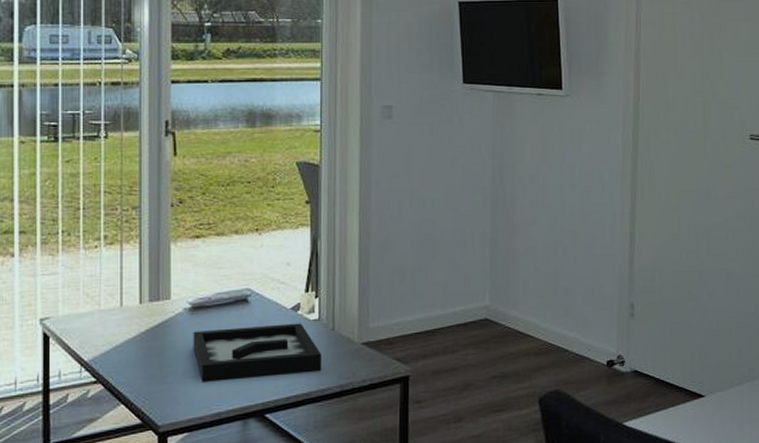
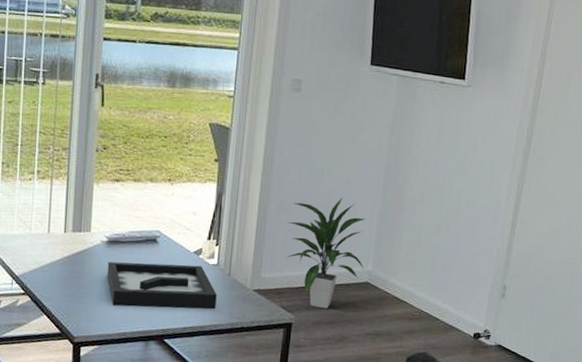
indoor plant: none [392,227,482,355] -> present [287,196,365,309]

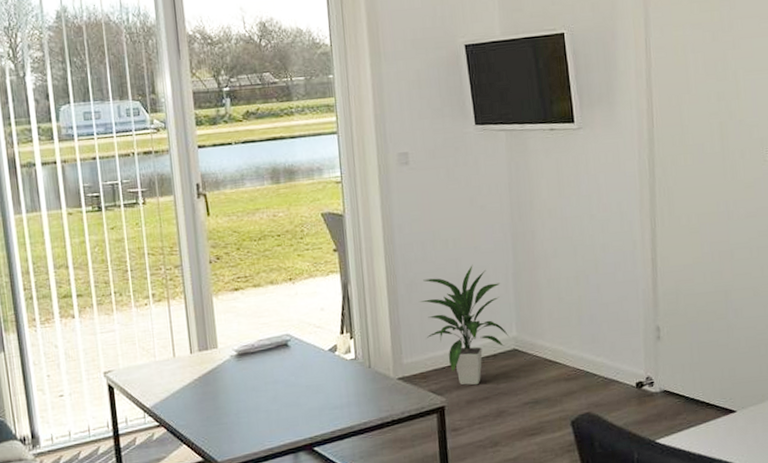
decorative tray: present [107,262,217,310] -> none [241,363,362,421]

